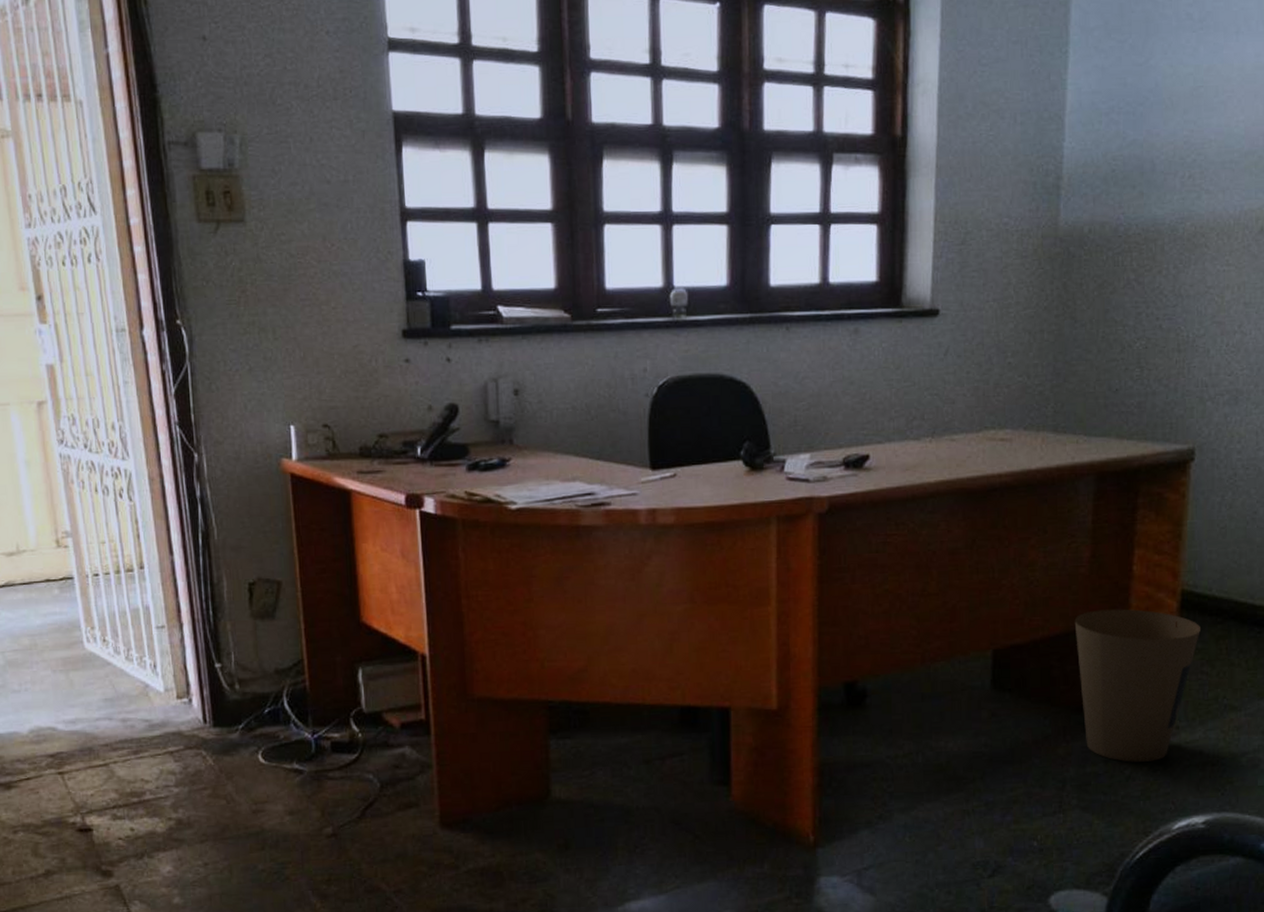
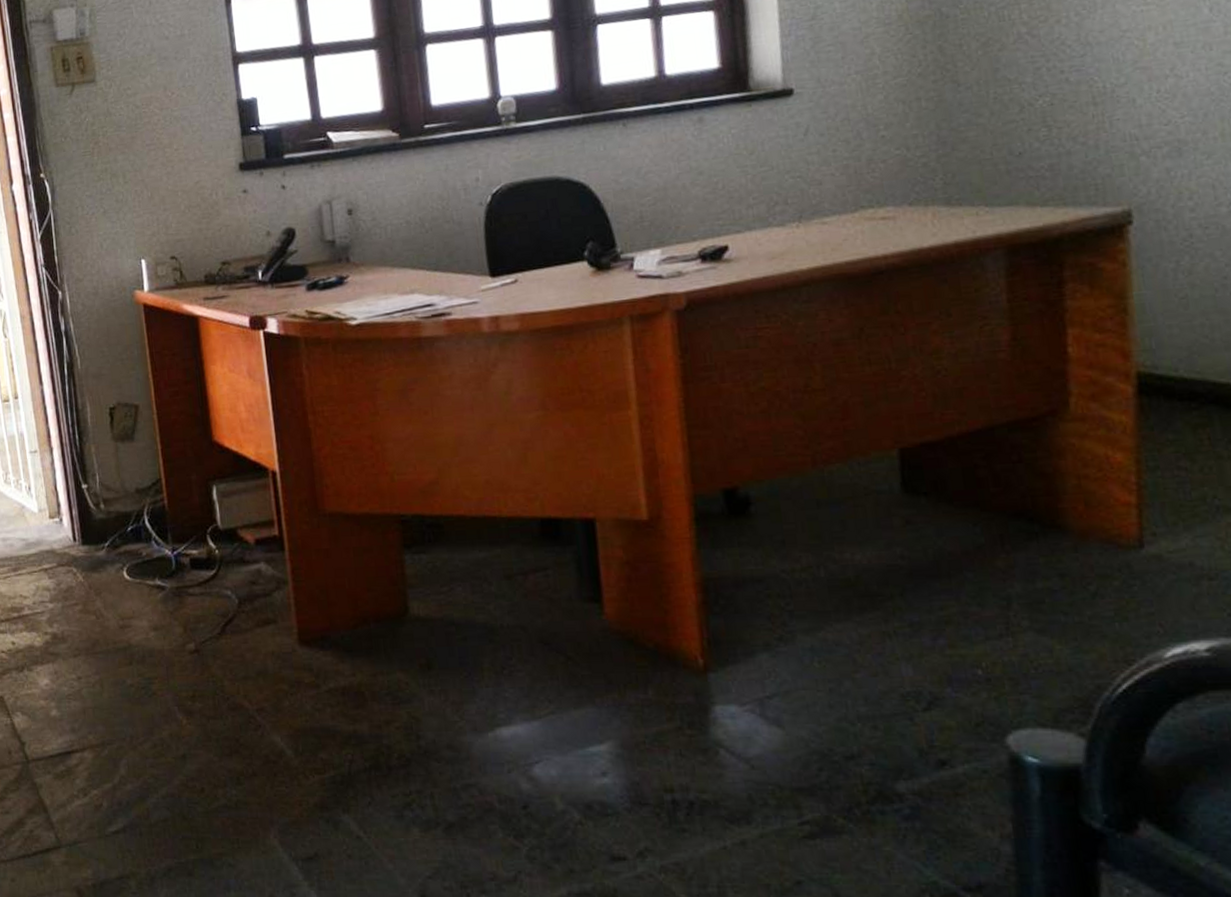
trash can: present [1074,608,1200,762] -> none [998,396,1170,576]

